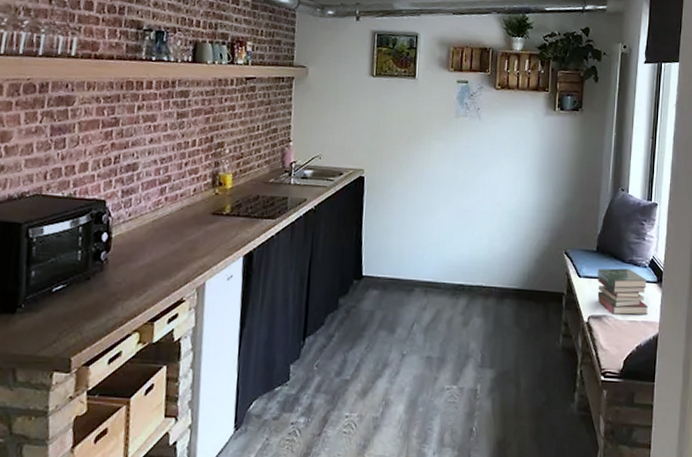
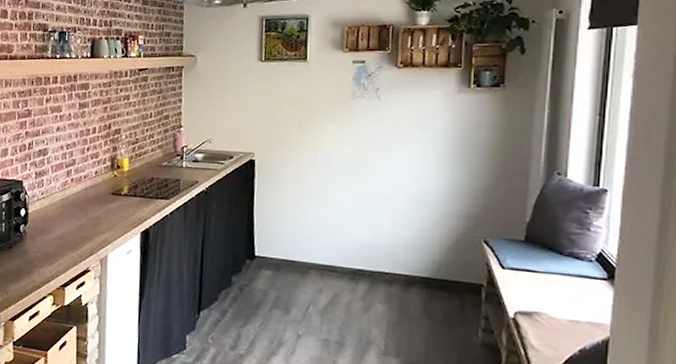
books: present [597,268,649,316] -> none [525,260,596,316]

